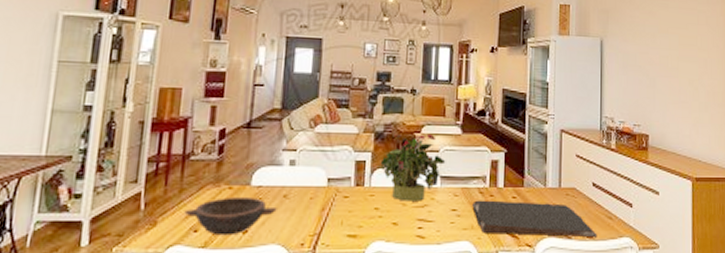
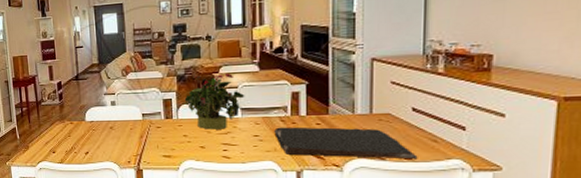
bowl: present [184,198,277,236] -> none [44,129,107,155]

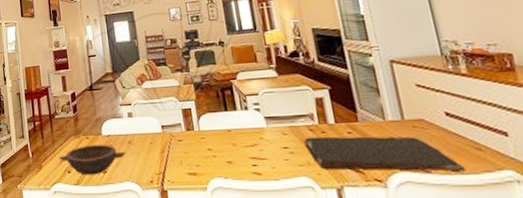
bowl: none [44,129,107,155] -> present [58,145,126,175]
potted plant: present [183,73,245,130] -> none [203,79,268,142]

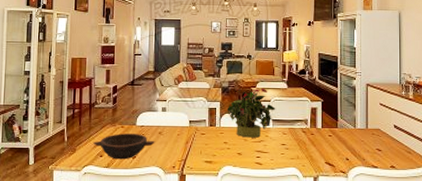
potted plant: none [203,79,268,142] -> present [225,87,276,138]
cutting board: present [304,136,466,172] -> none [297,137,399,168]

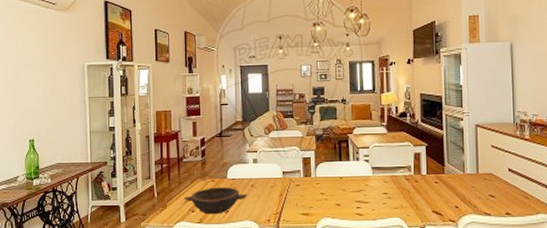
potted plant: present [225,87,276,138] -> none [321,134,376,188]

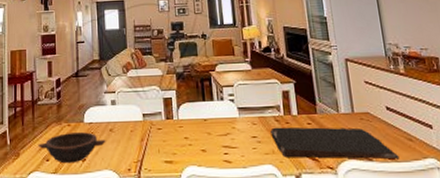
cutting board: none [400,185,515,215] -> present [270,127,400,160]

